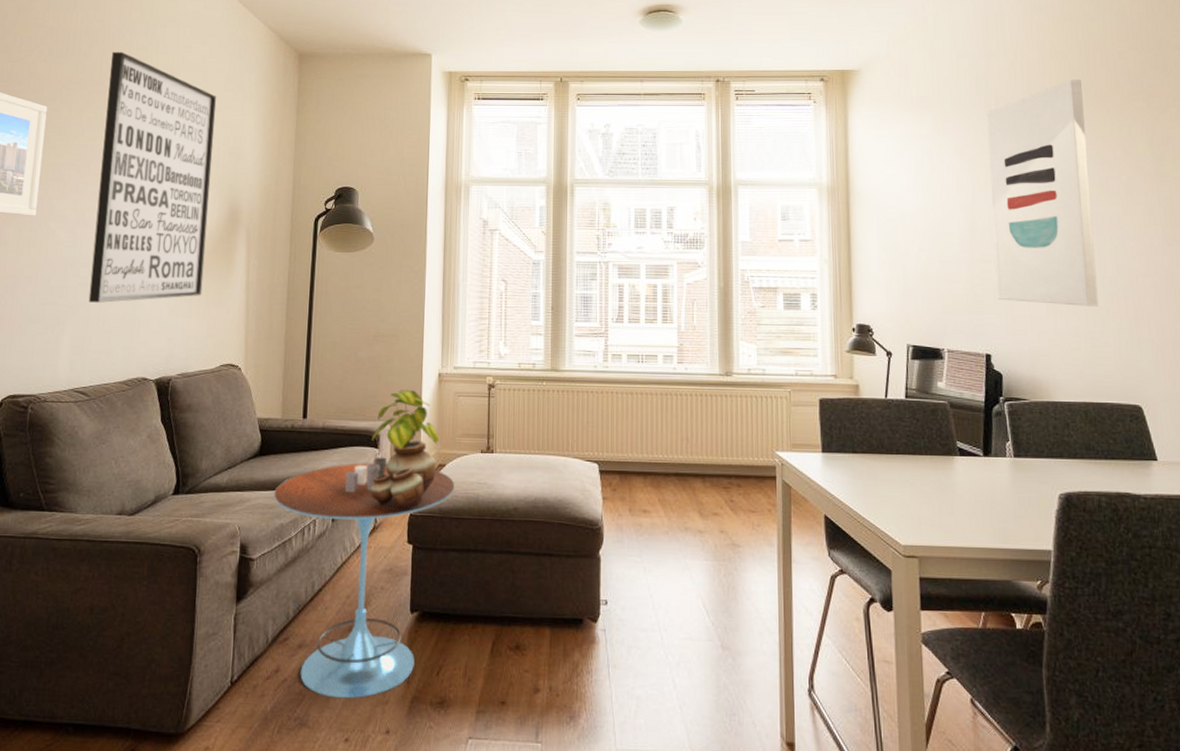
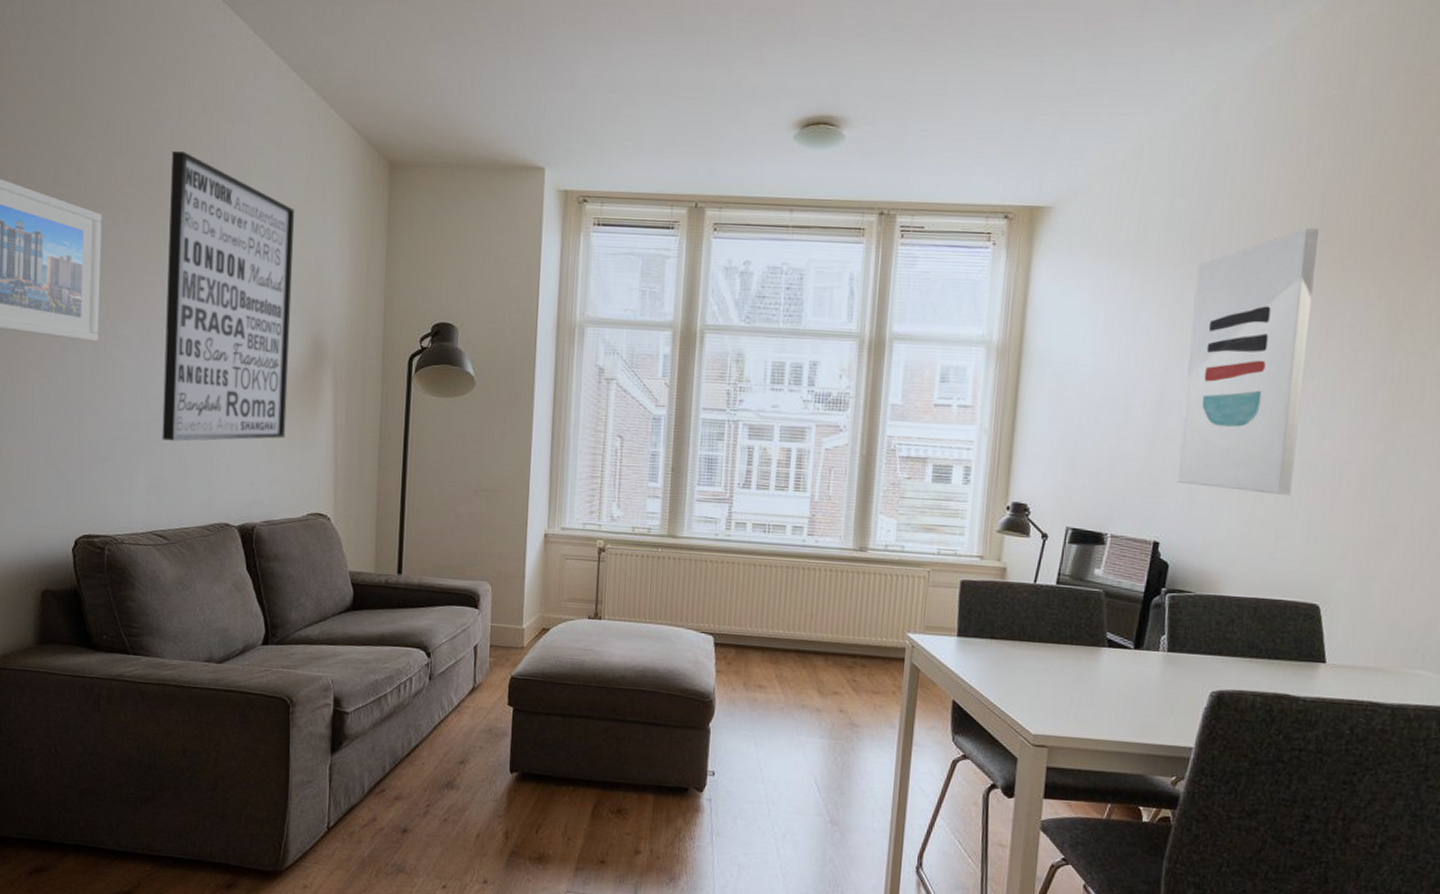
side table: present [274,453,455,699] -> none [368,613,559,850]
potted plant: present [369,390,439,509] -> none [468,549,543,672]

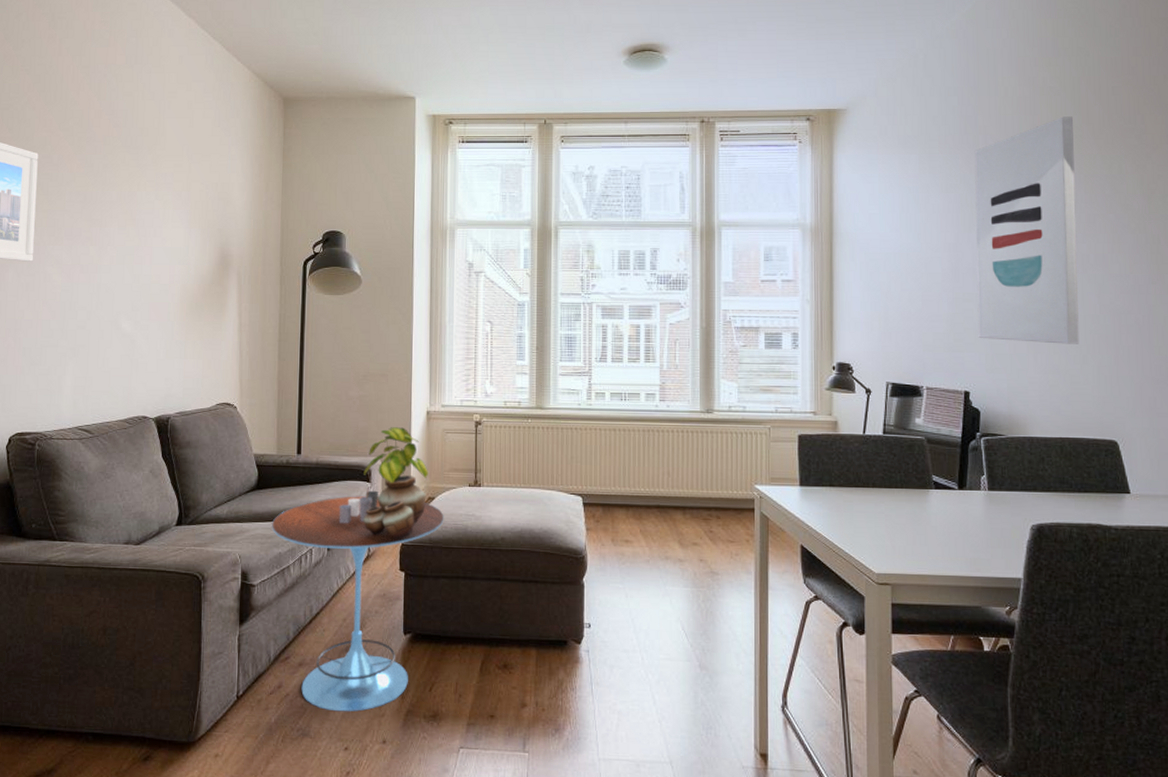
wall art: present [162,150,294,441] -> none [87,97,203,345]
side table: none [368,613,559,850] -> present [272,486,444,712]
potted plant: none [468,549,543,672] -> present [362,427,428,539]

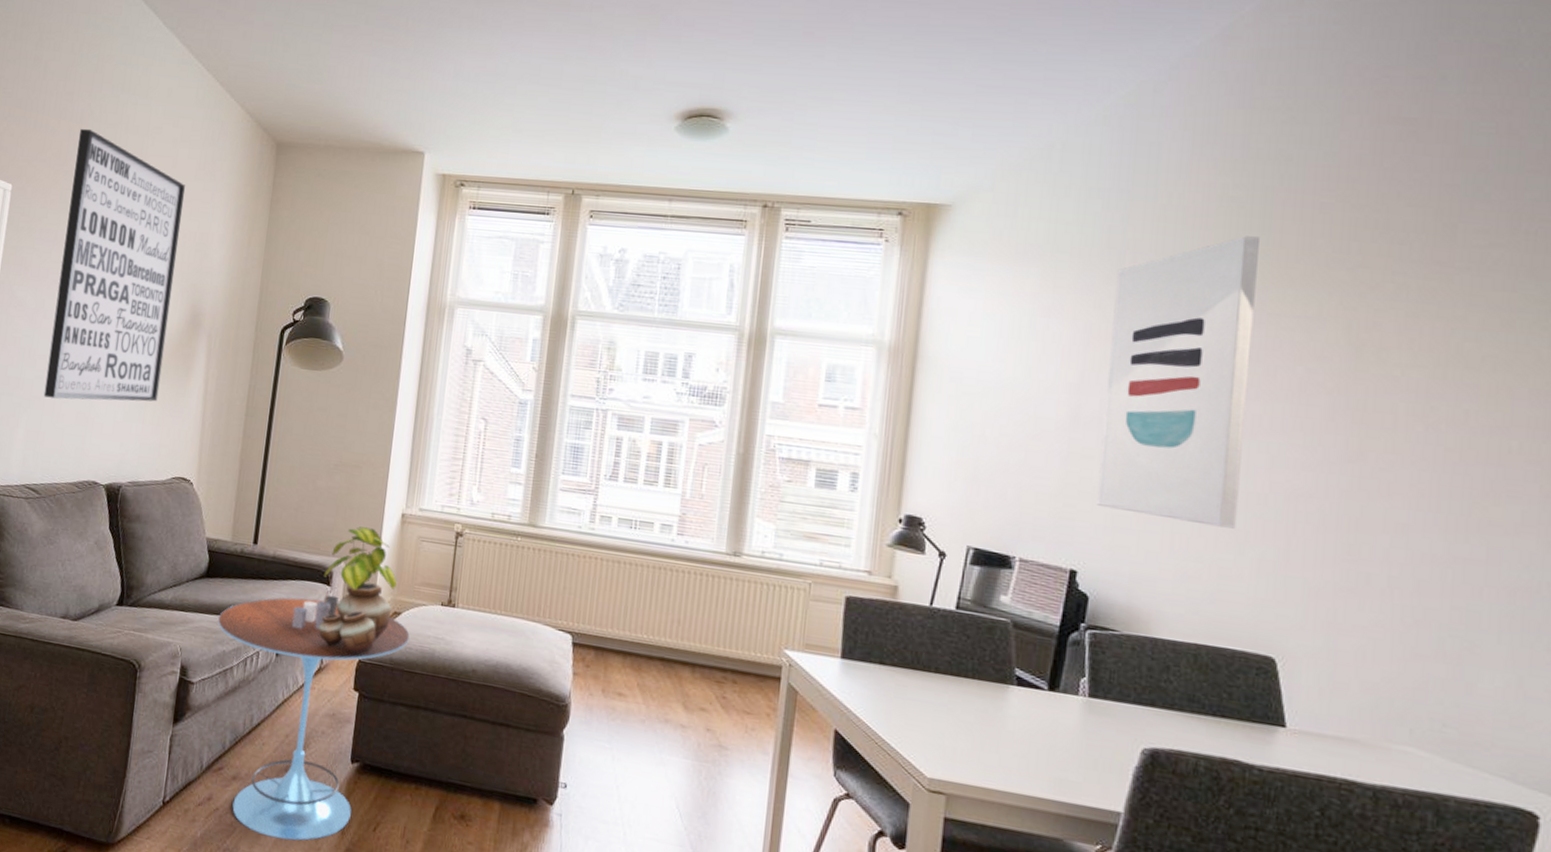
wall art: none [87,97,203,345] -> present [43,128,185,402]

